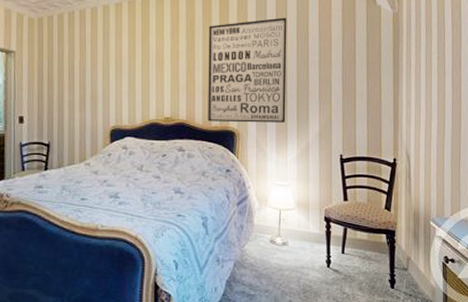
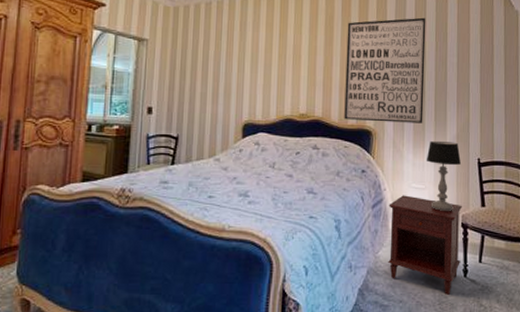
nightstand: none [253,192,326,285] -> present [388,195,463,296]
table lamp: none [289,138,323,207] -> present [426,140,461,212]

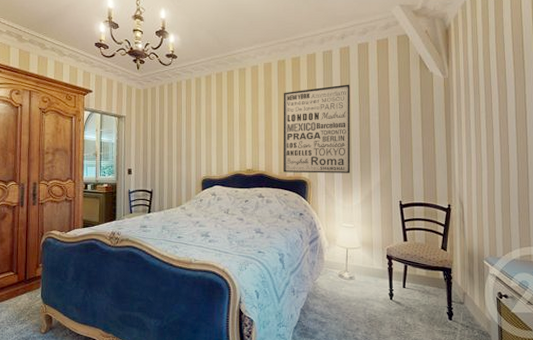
nightstand: present [388,195,463,296] -> none [323,233,388,315]
table lamp: present [426,140,461,212] -> none [354,187,384,246]

